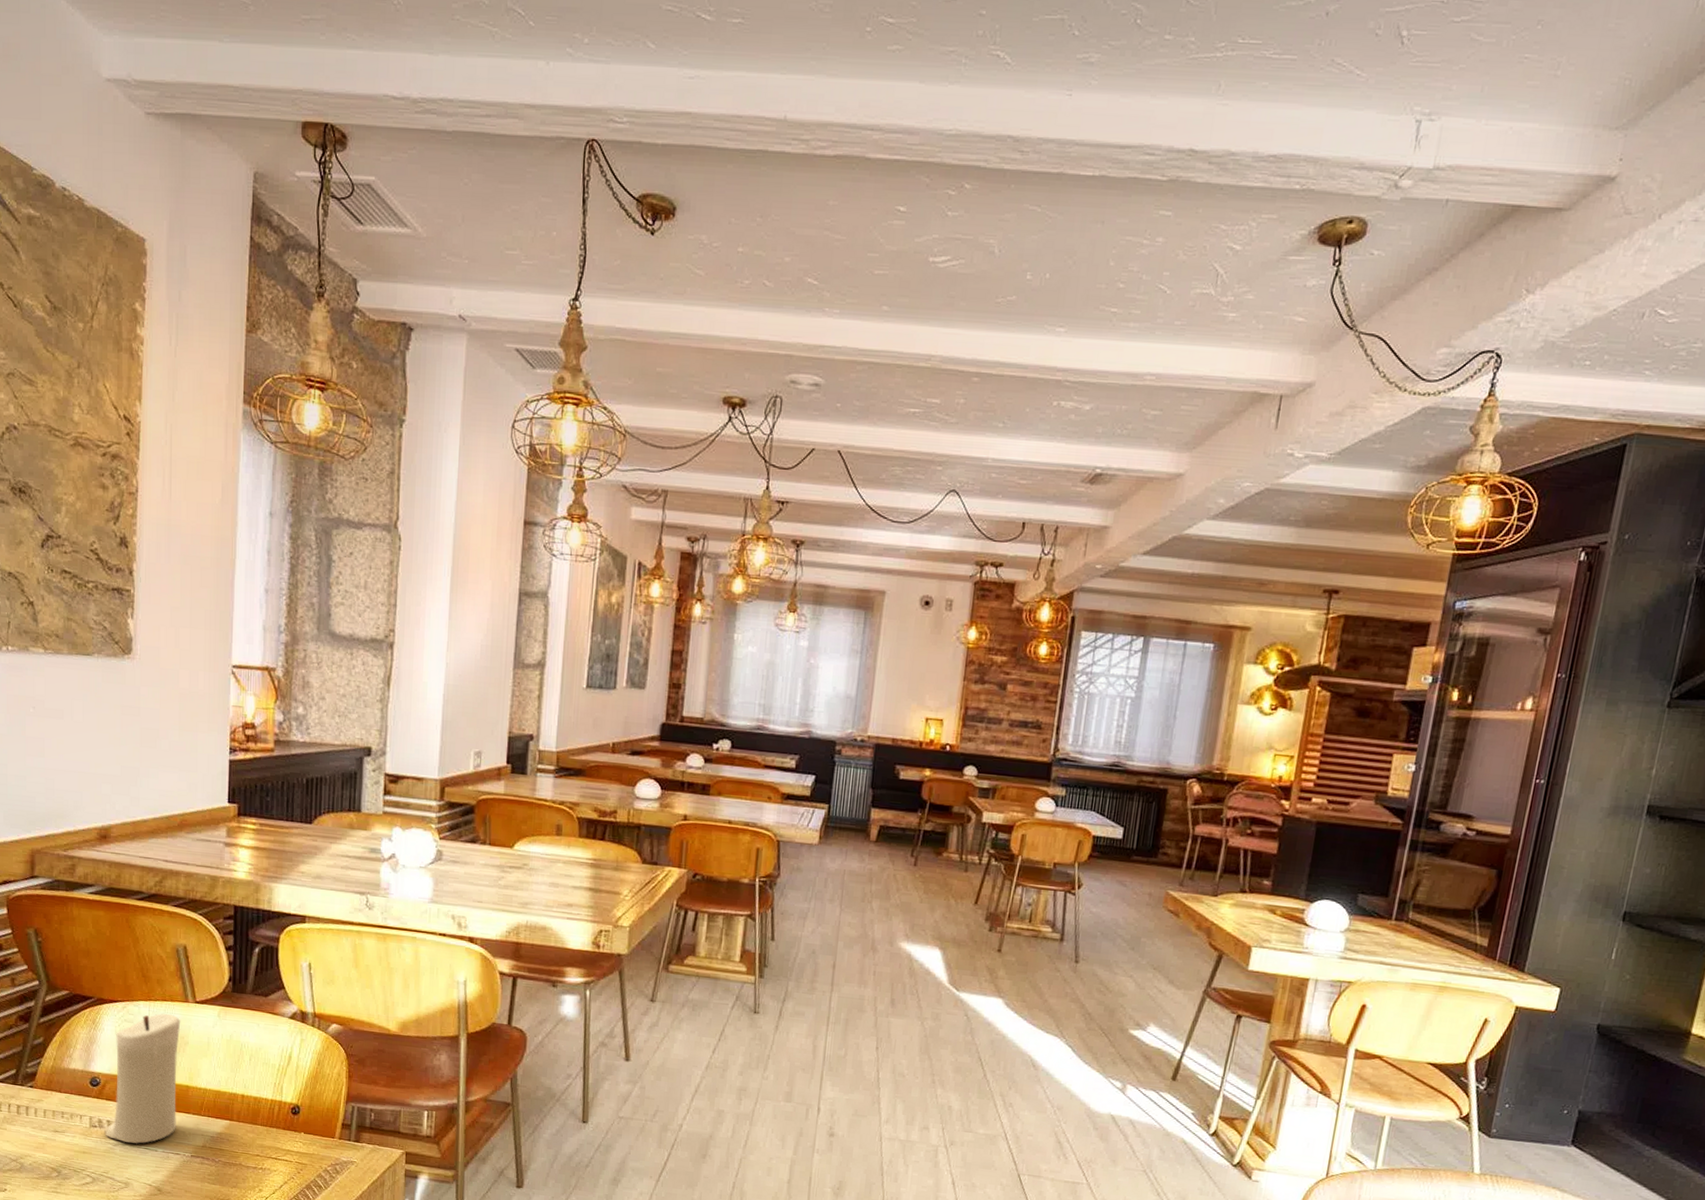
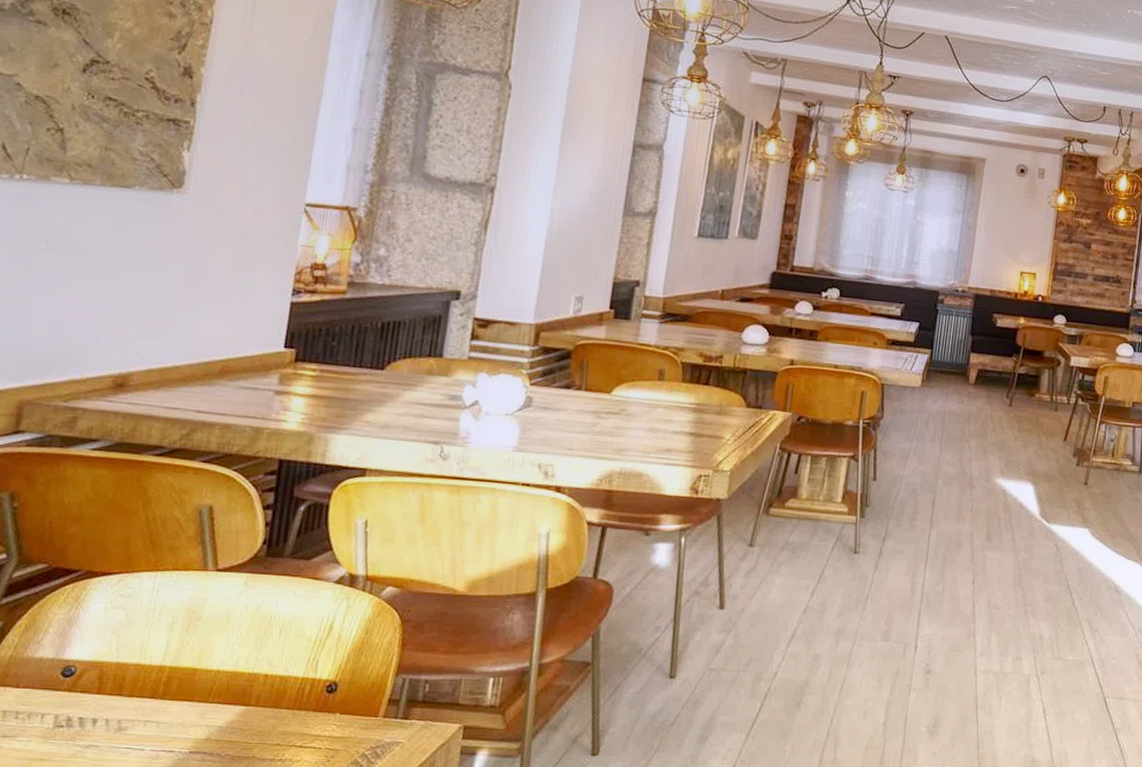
candle: present [104,1013,181,1144] -> none [73,584,195,744]

